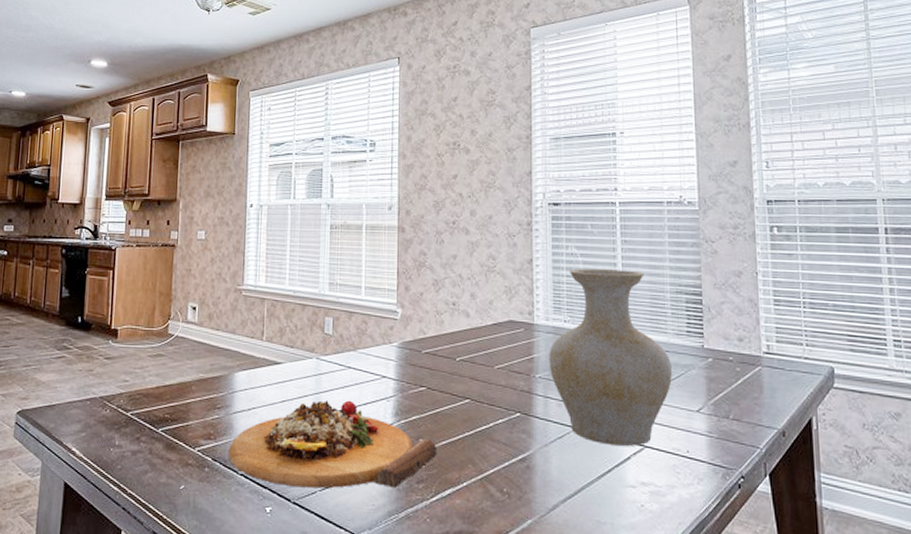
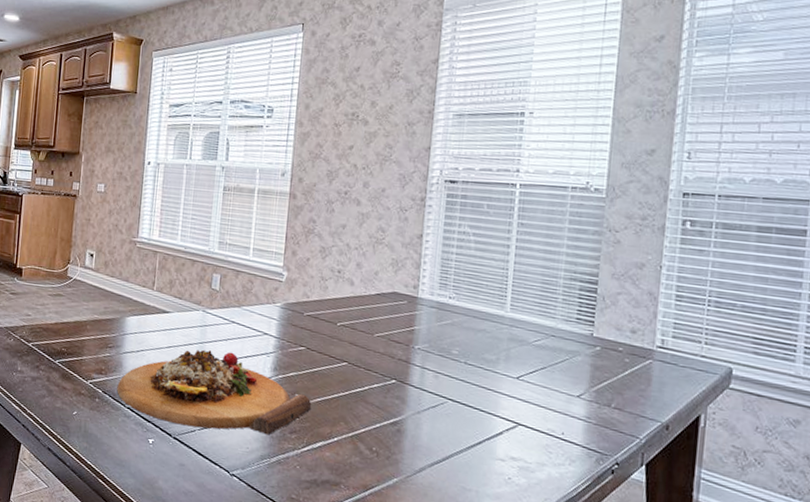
vase: present [549,269,672,446] -> none [429,247,557,423]

